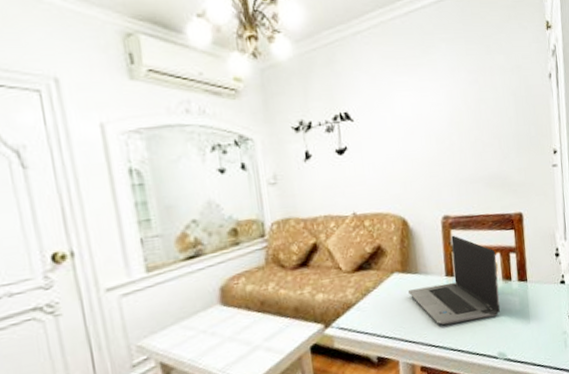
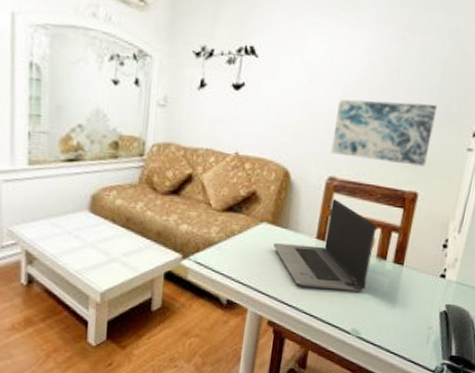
wall art: none [435,132,523,195] -> present [331,98,437,167]

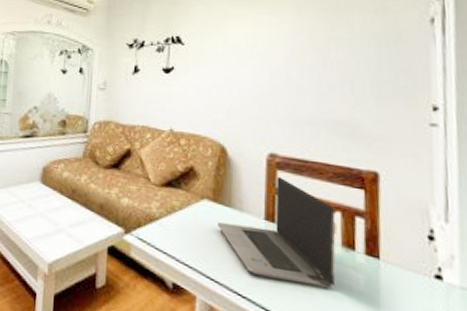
wall art: present [331,98,437,167] -> none [267,77,382,143]

